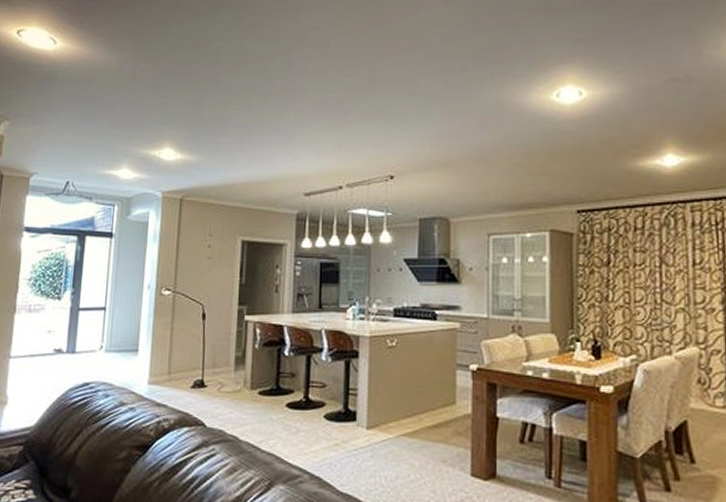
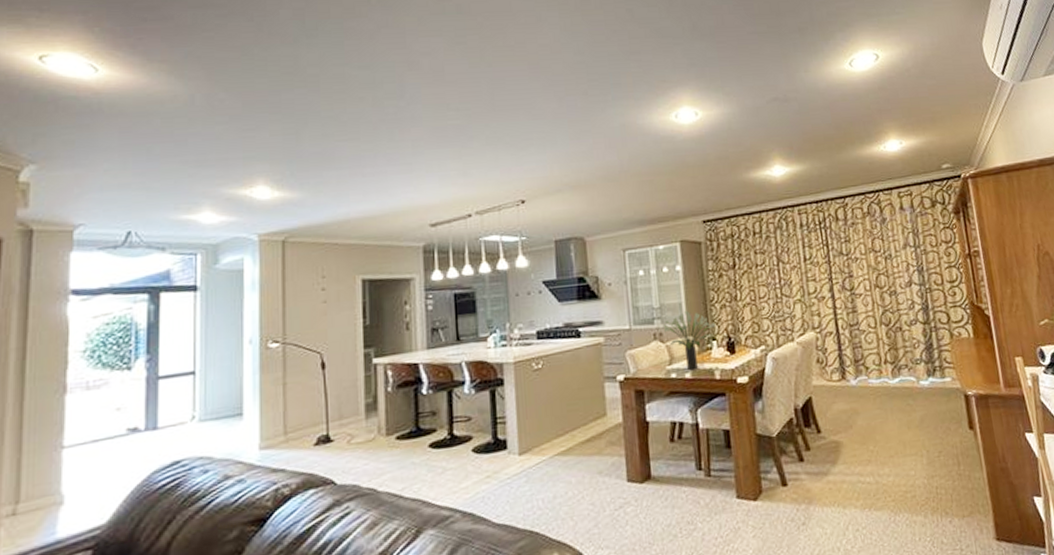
flower arrangement: none [522,307,582,371] -> present [662,311,716,371]

